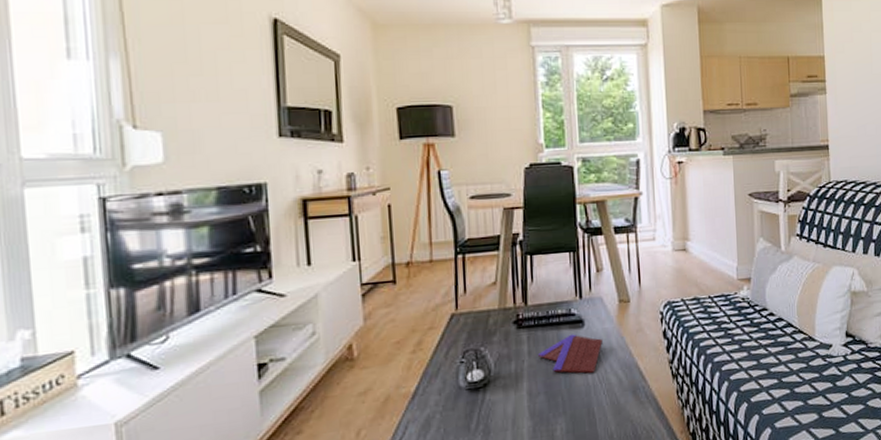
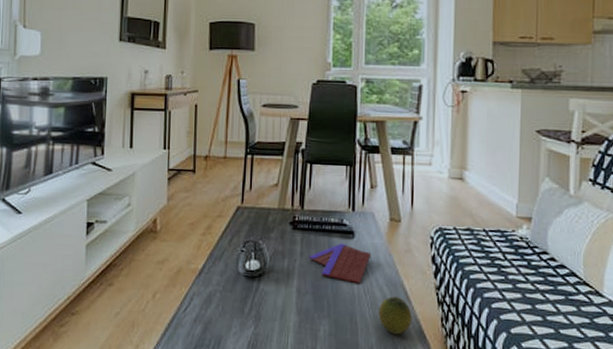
fruit: none [615,378,649,417] -> present [378,296,412,335]

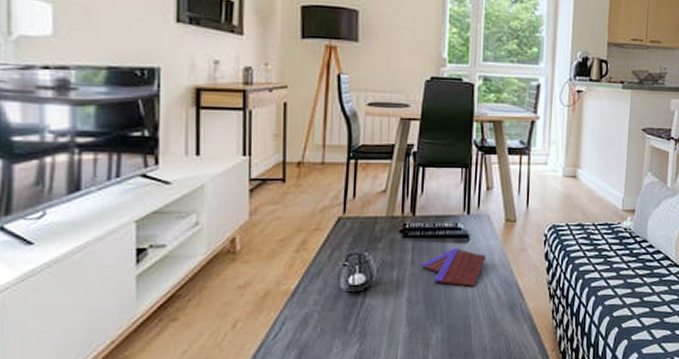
fruit: present [378,296,412,335] -> none [492,295,525,332]

